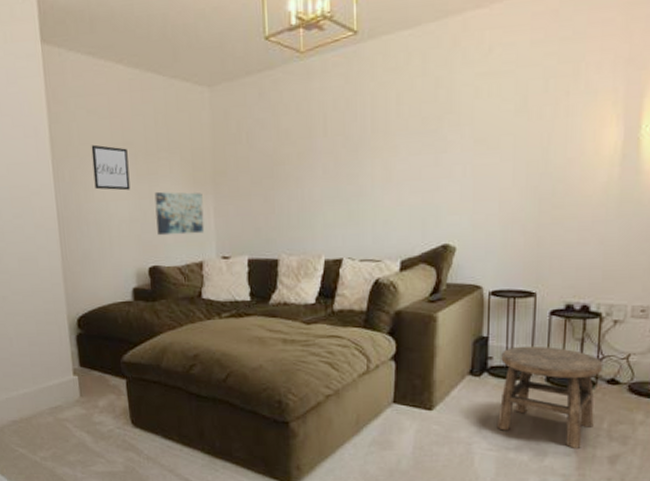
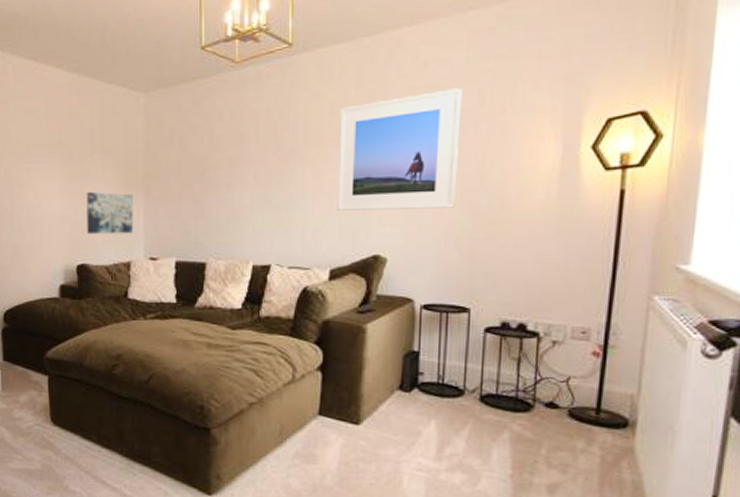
wall art: present [91,144,131,191] -> none [27,144,63,189]
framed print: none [405,73,527,202] -> present [336,88,463,211]
stool: present [496,345,604,448] -> none [427,362,542,474]

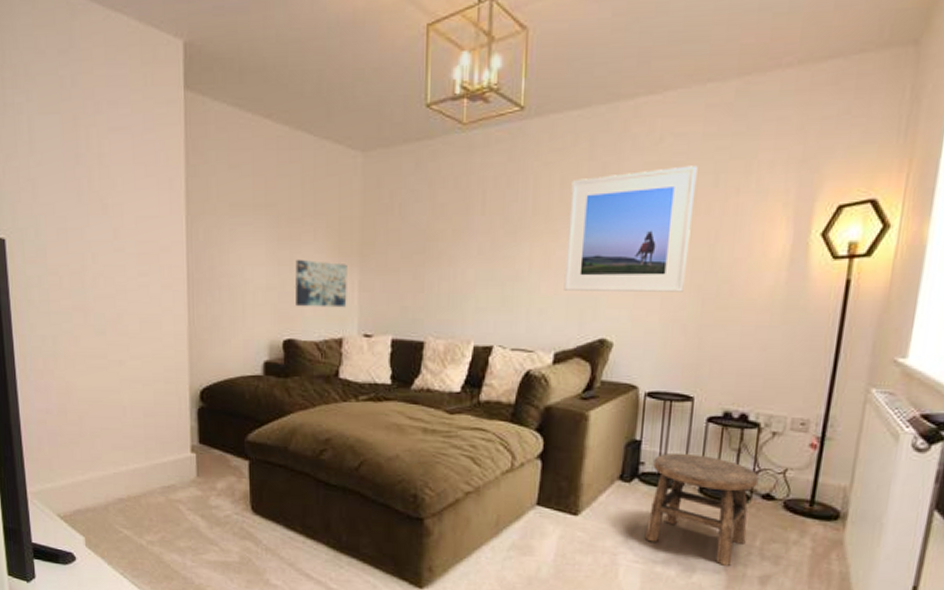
stool: none [427,362,542,474] -> present [644,452,760,566]

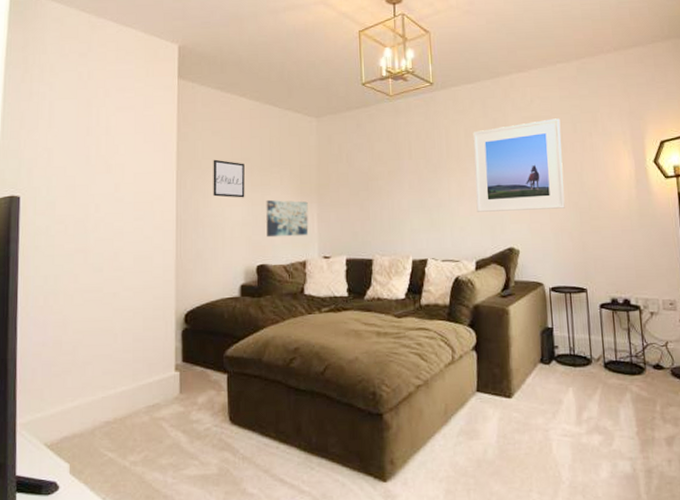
wall art: none [230,203,270,255] -> present [213,159,245,198]
stool: present [644,452,760,566] -> none [565,335,649,431]

